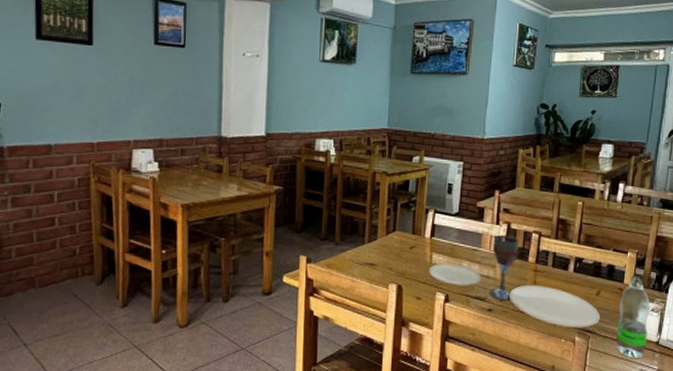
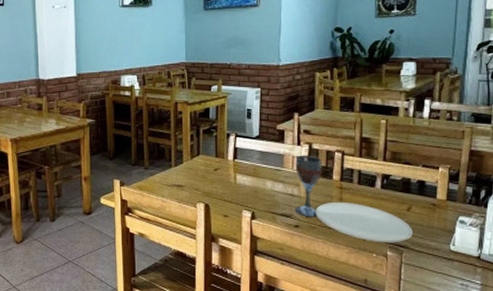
plate: present [429,264,482,286] -> none [234,184,286,204]
bottle: present [616,277,650,359] -> none [431,192,468,274]

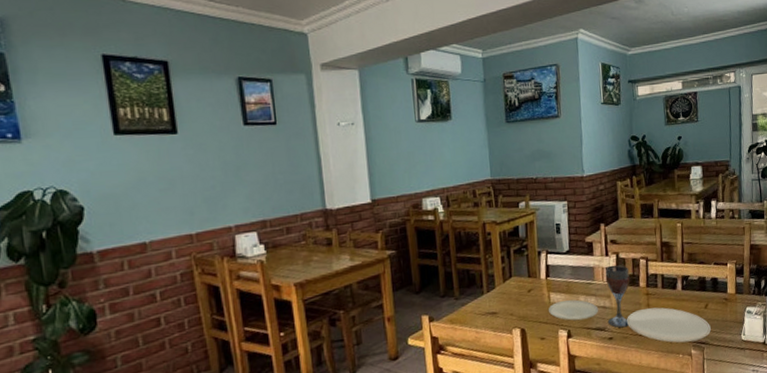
plate: none [234,184,286,204] -> present [549,299,599,321]

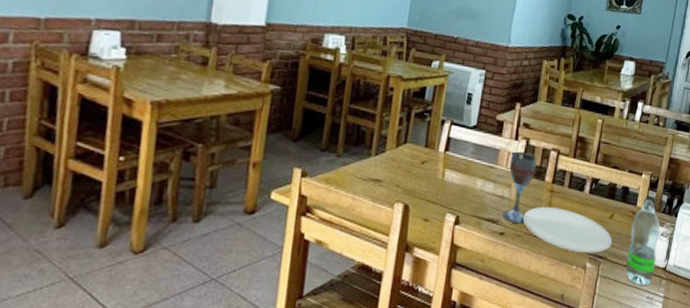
plate: present [549,299,599,321] -> none [440,181,496,207]
bottle: none [726,285,755,362] -> present [626,199,660,286]

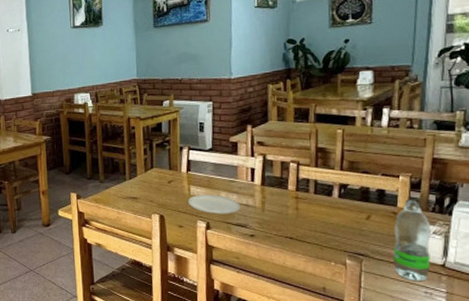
plate: none [440,181,496,207] -> present [188,195,241,215]
cup: present [503,151,537,224] -> none [250,166,278,227]
plate: present [522,207,612,254] -> none [270,212,372,252]

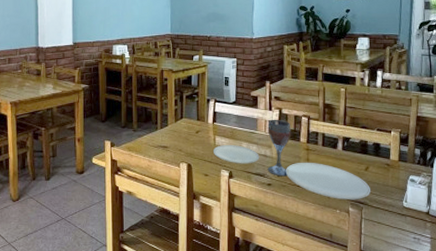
cup: none [250,166,278,227] -> present [268,119,292,177]
plate: none [270,212,372,252] -> present [285,163,370,200]
bottle: present [393,200,431,282] -> none [387,153,418,228]

